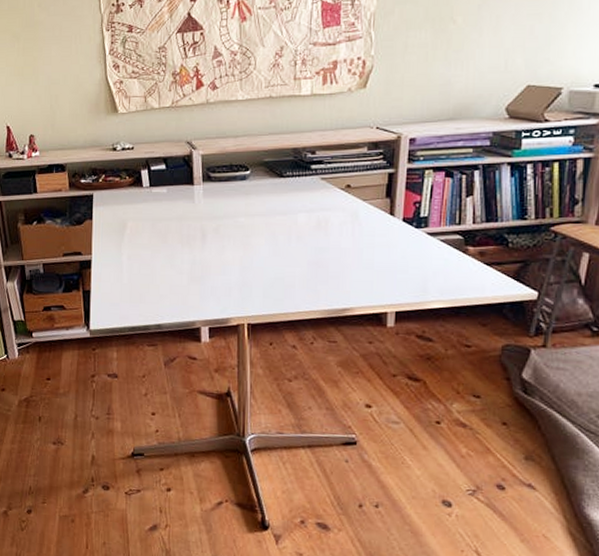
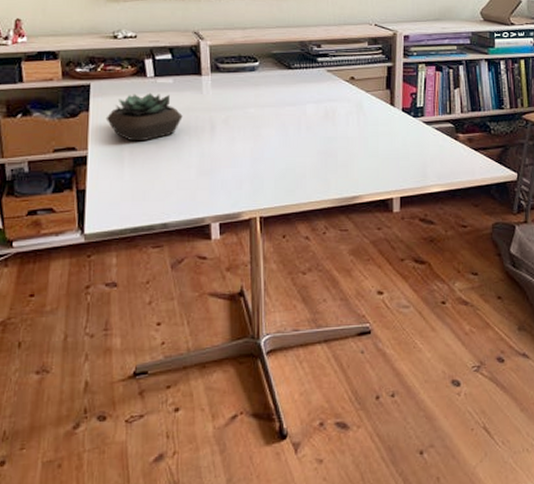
succulent plant: none [106,202,176,248] -> present [105,92,183,142]

